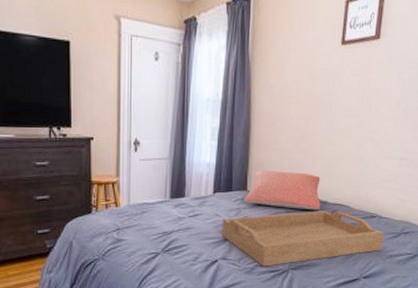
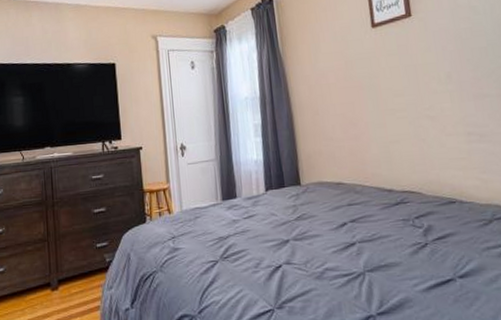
serving tray: present [221,211,384,267] -> none [279,199,474,270]
pillow: present [244,170,321,210] -> none [299,160,387,201]

